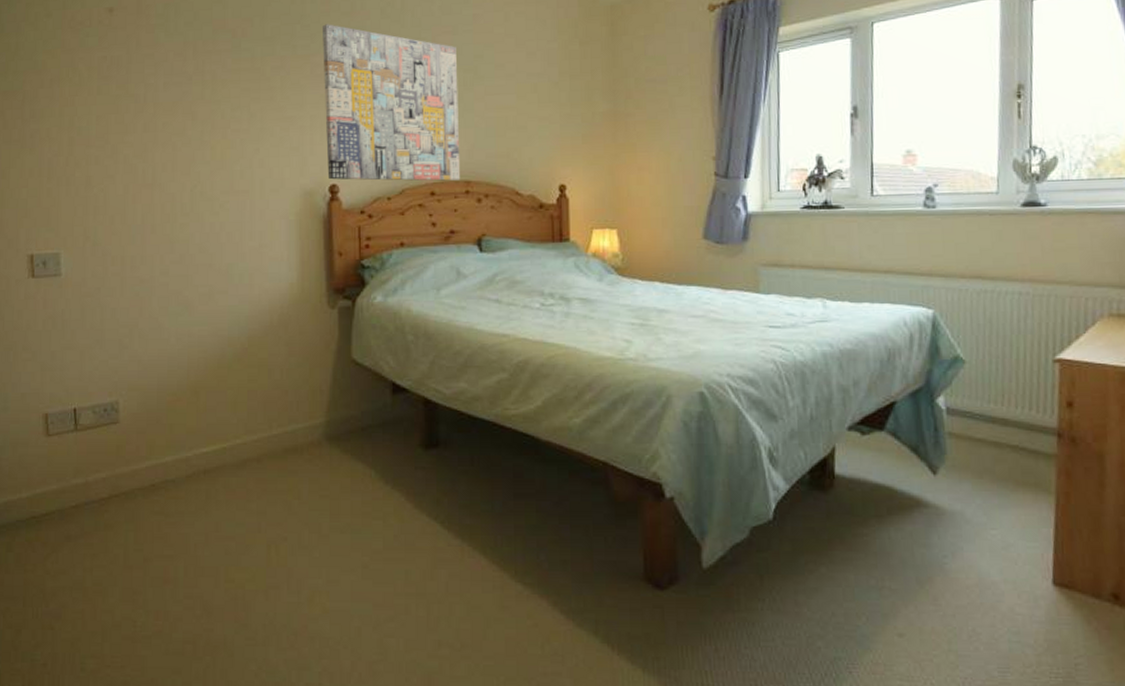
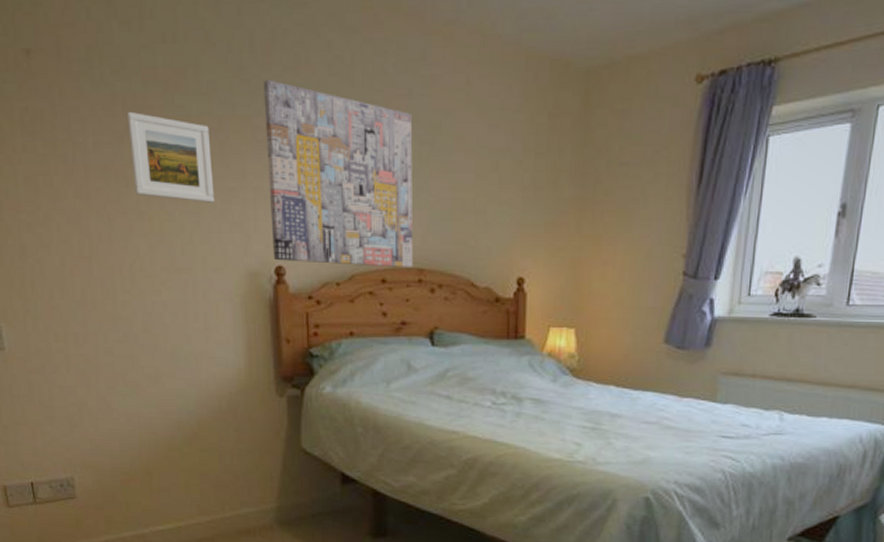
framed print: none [197,55,274,131] -> present [127,111,214,203]

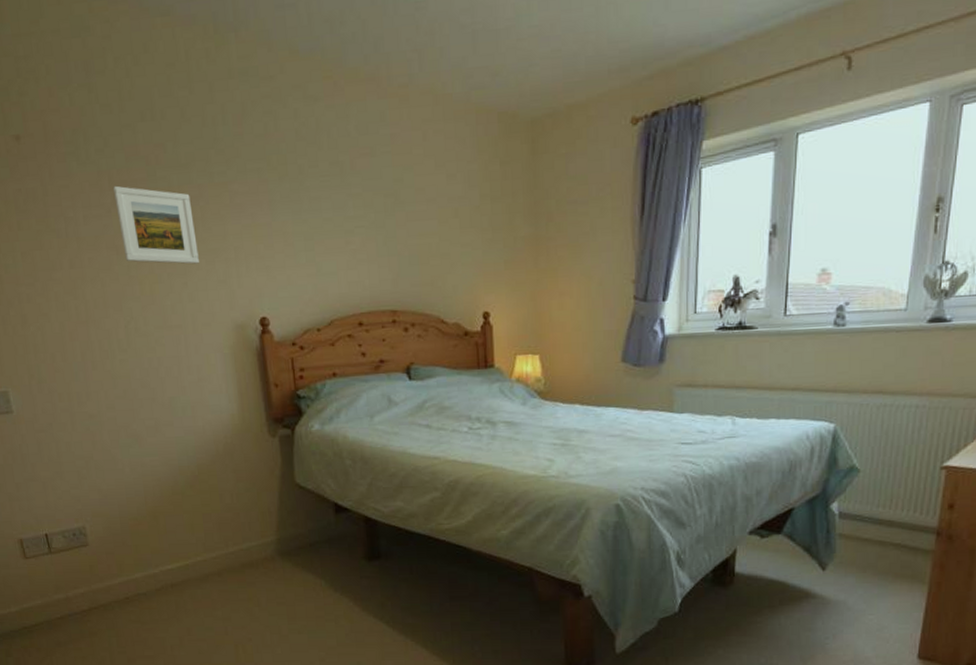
wall art: present [264,79,414,267] -> none [237,148,387,313]

